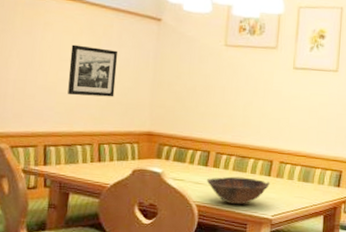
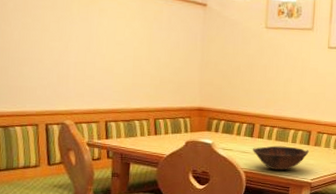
picture frame: present [68,44,118,97] -> none [124,29,169,77]

